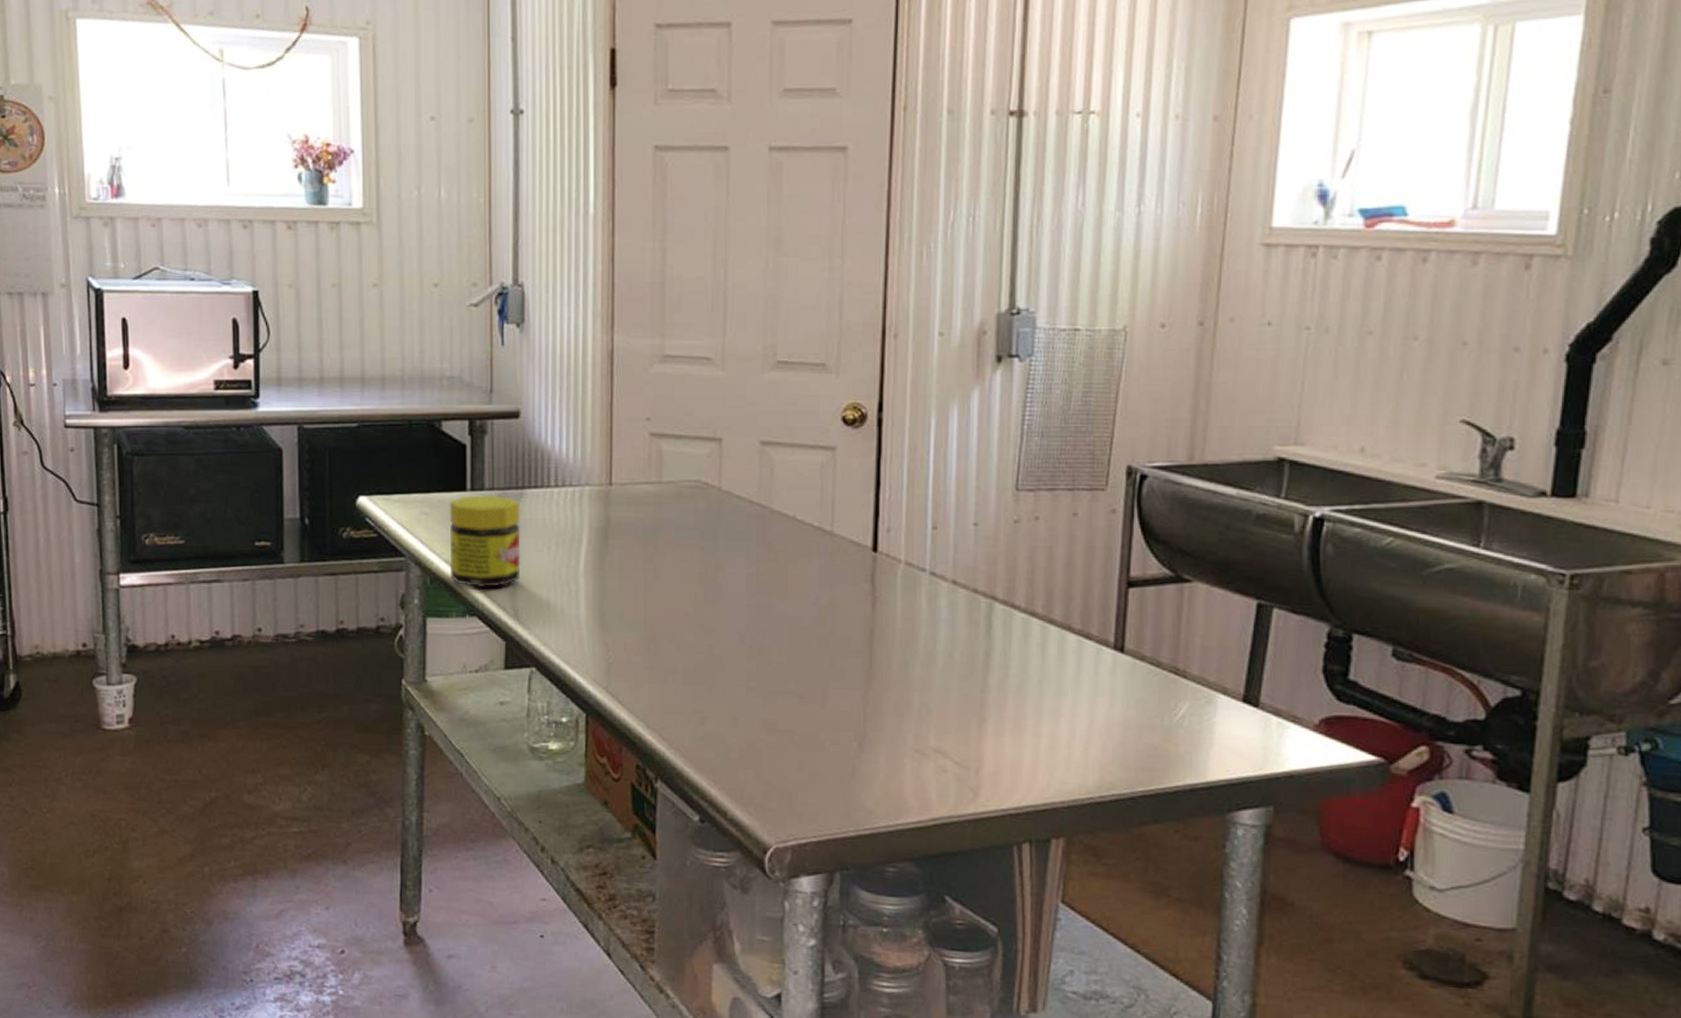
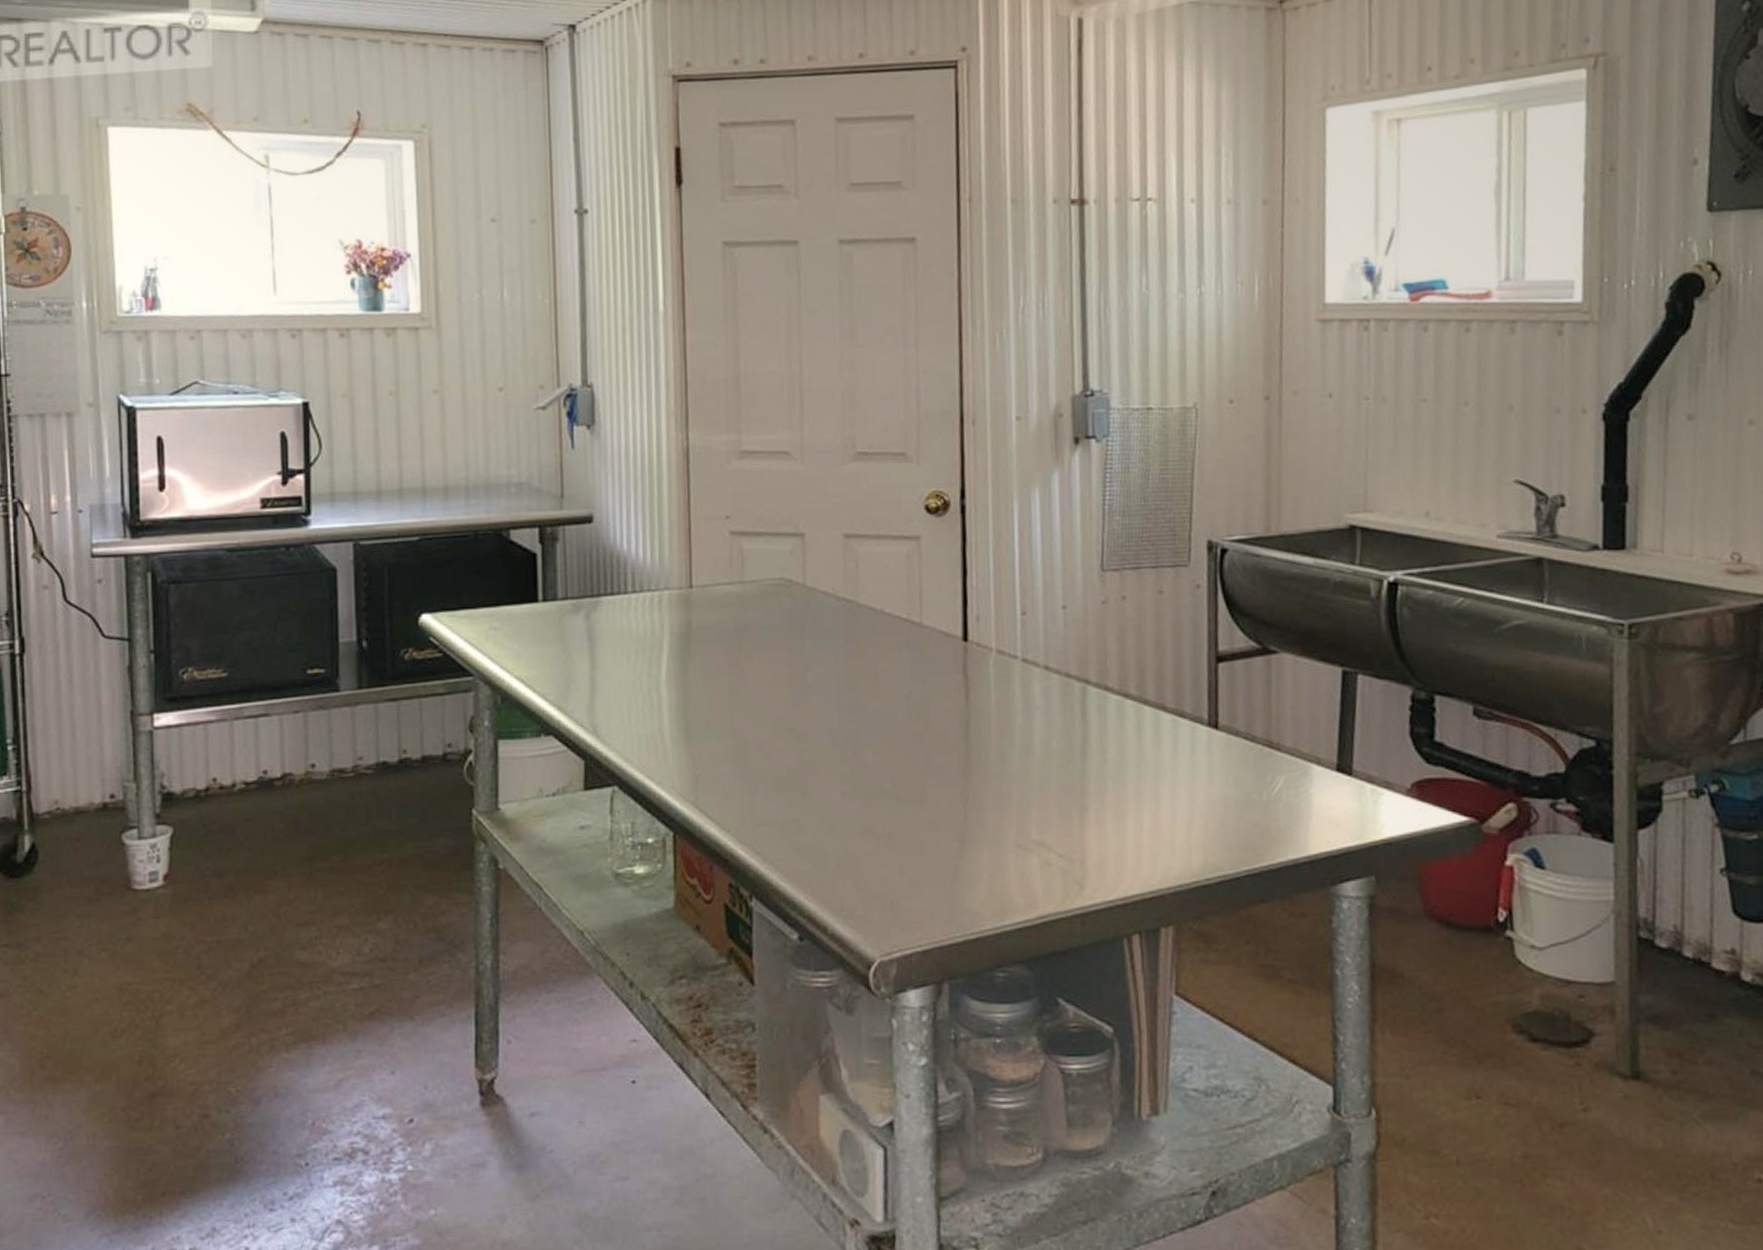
jar: present [449,495,521,588] -> none [519,605,598,705]

